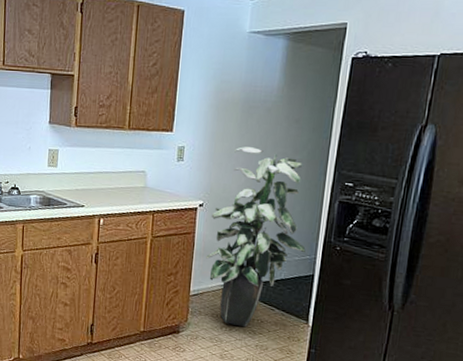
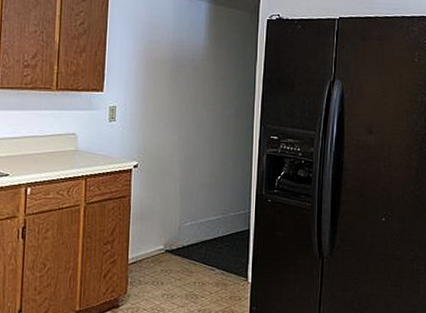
indoor plant: present [206,147,306,328] -> none [143,105,240,293]

